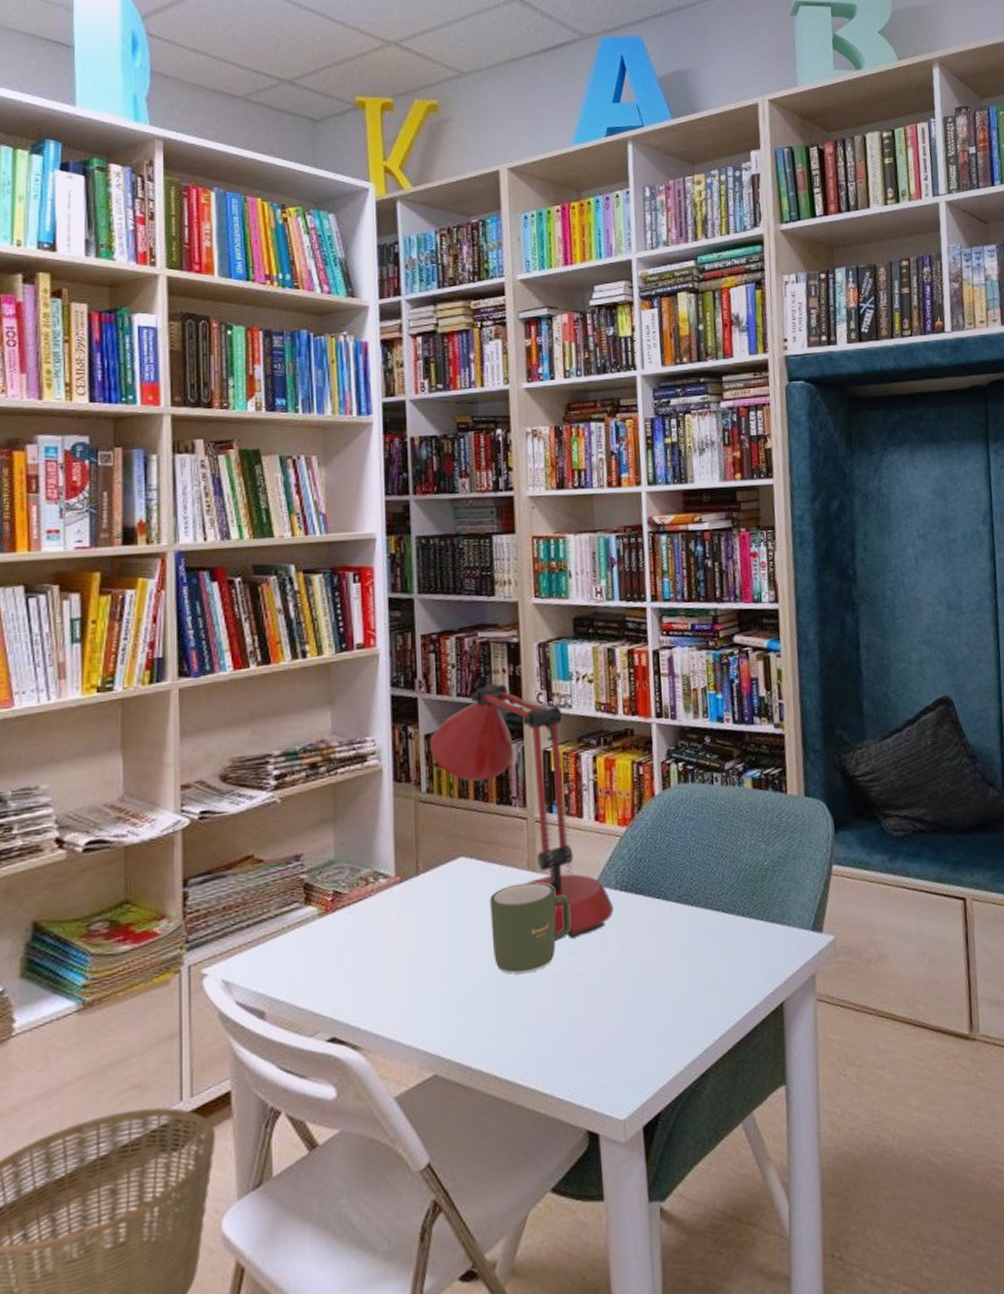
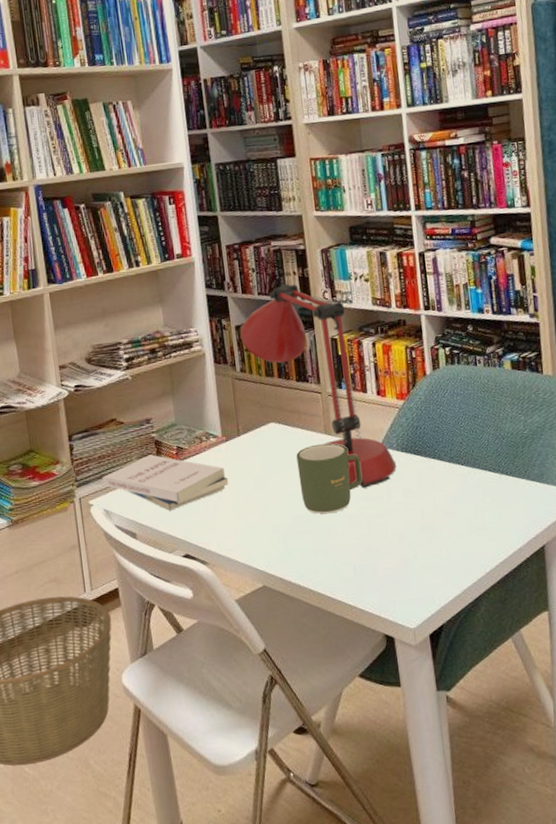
books: none [225,902,399,979] -> present [102,454,229,511]

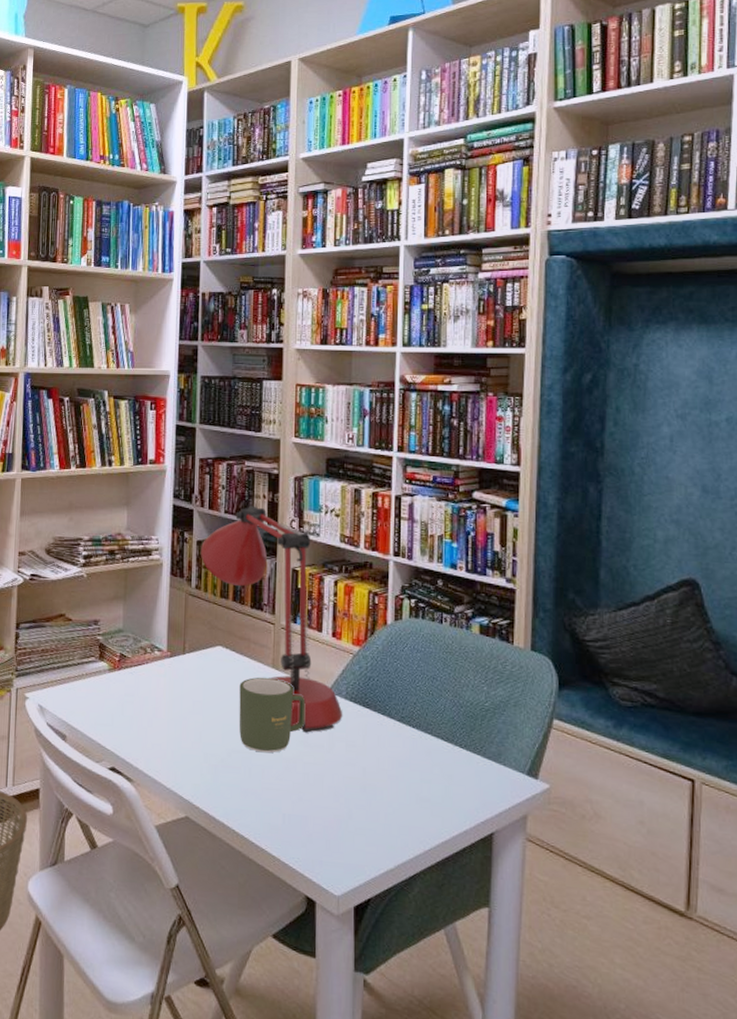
books: present [102,454,229,511] -> none [42,657,167,719]

